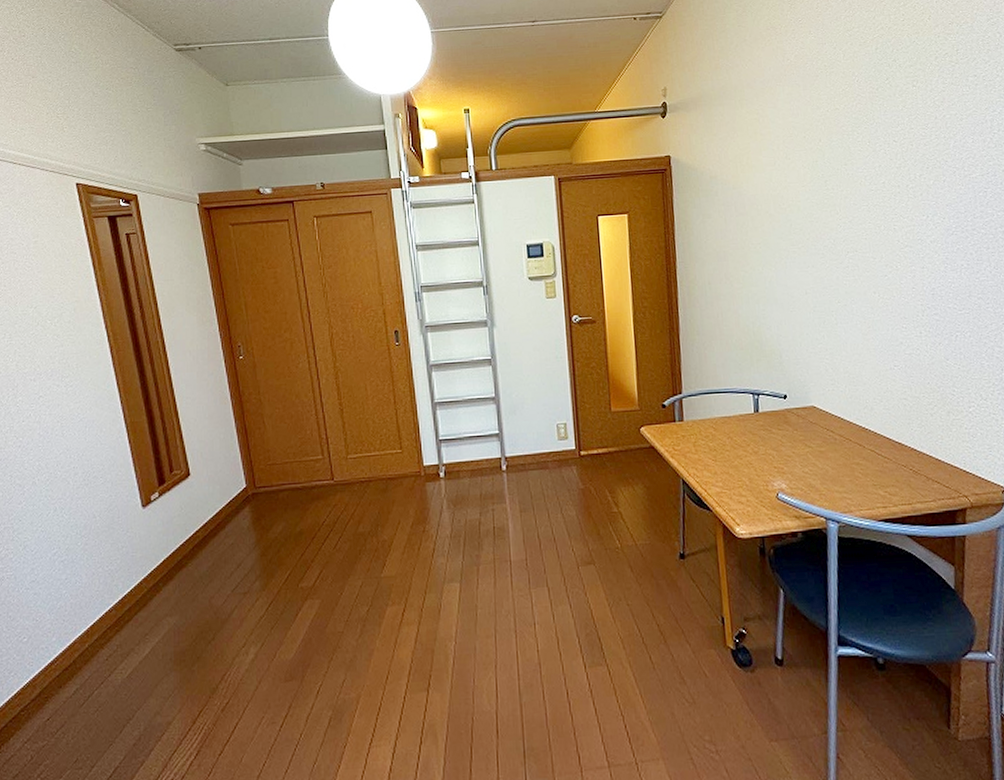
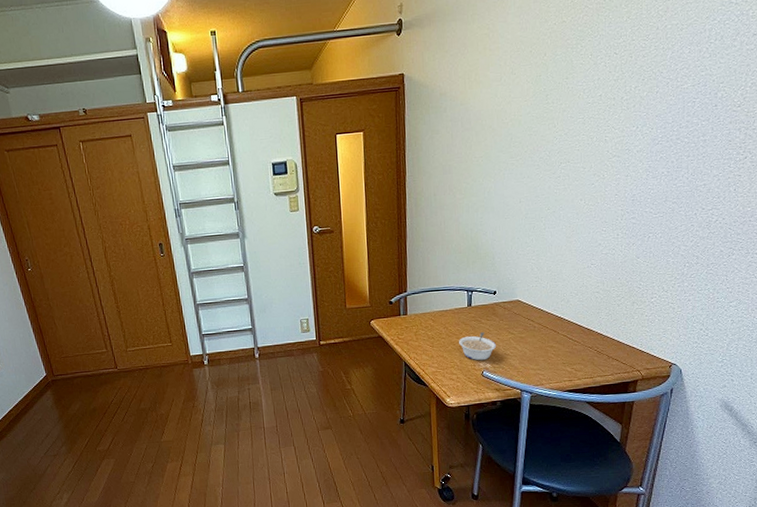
legume: none [746,444,793,480] -> present [459,332,497,361]

